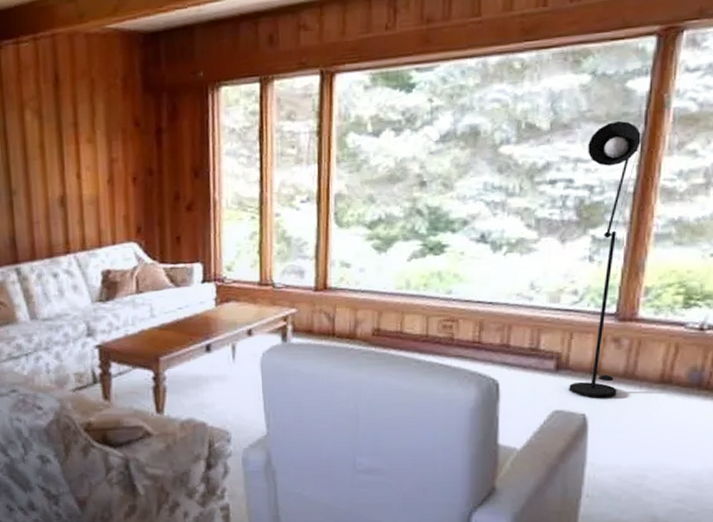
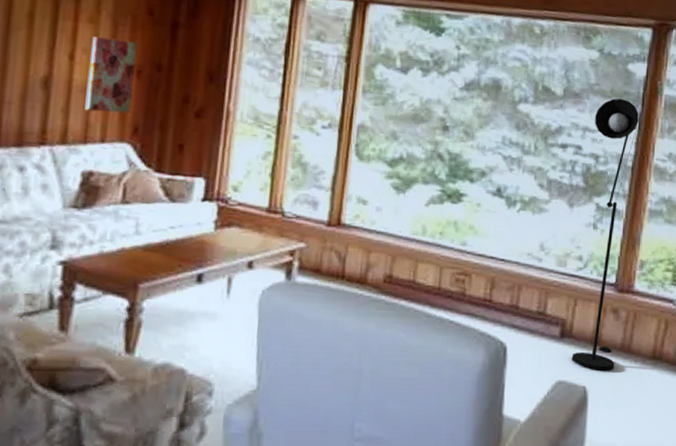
wall art: none [92,153,132,220] -> present [84,37,138,113]

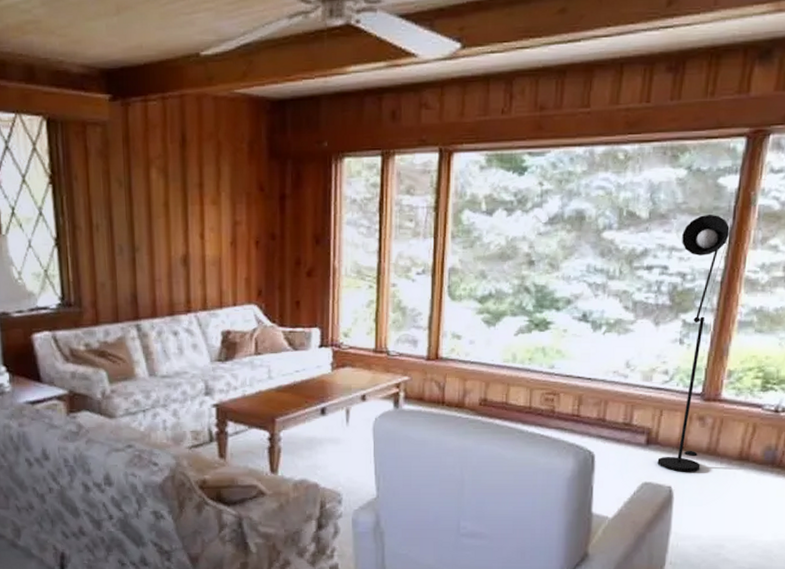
wall art: present [84,37,138,113] -> none [216,216,254,281]

